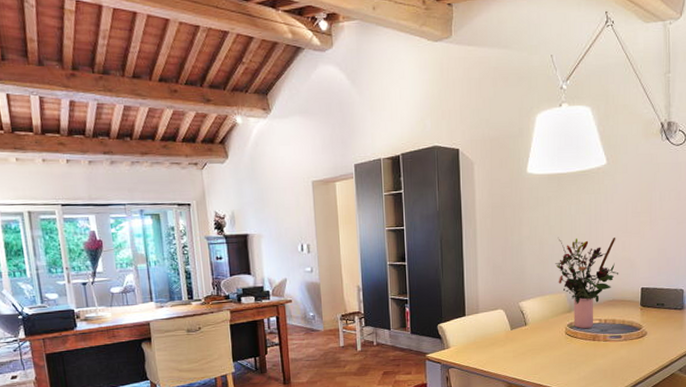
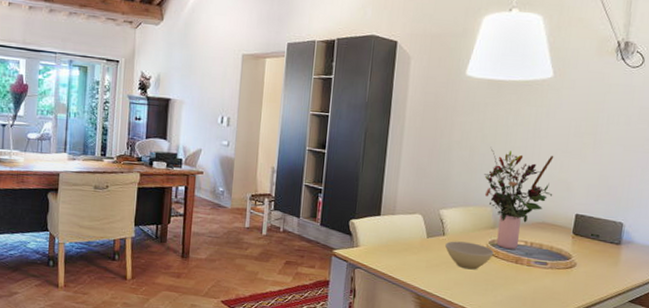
bowl: none [528,328,573,353] -> present [445,241,494,270]

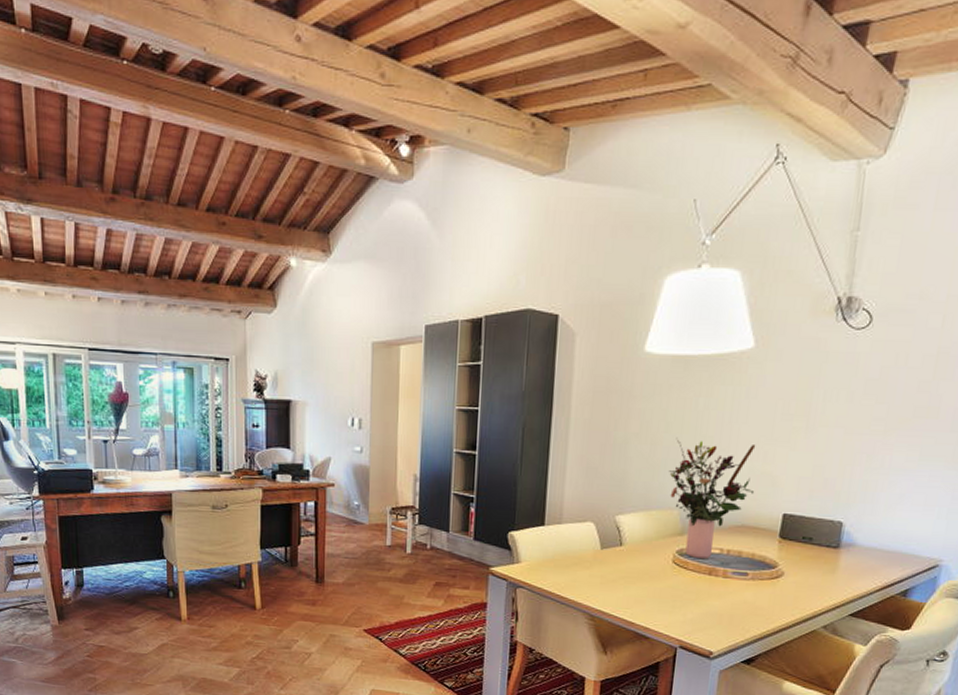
bowl: present [445,241,494,270] -> none [623,551,682,585]

